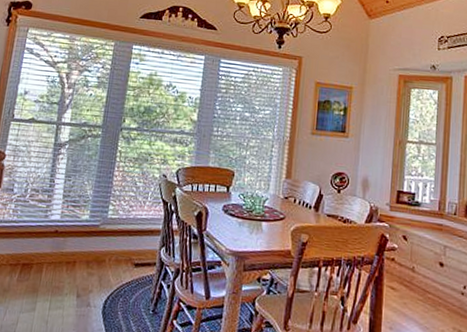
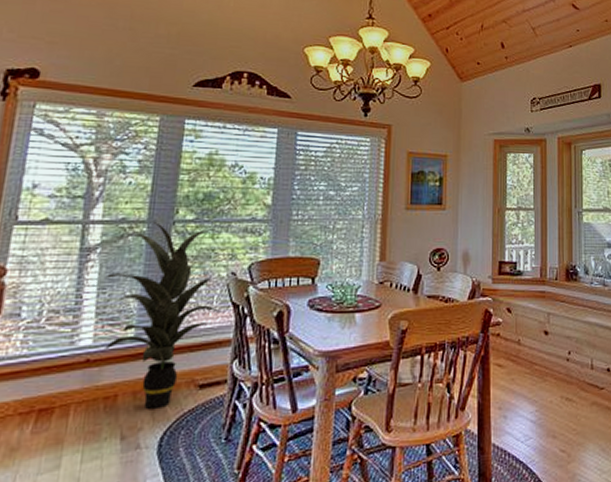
indoor plant: none [67,126,156,278] -> present [103,221,221,410]

